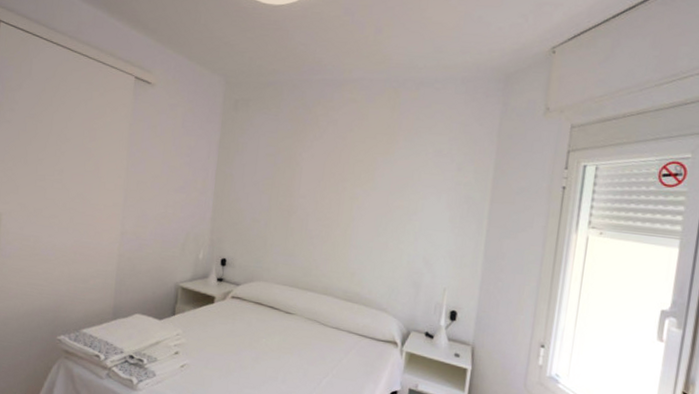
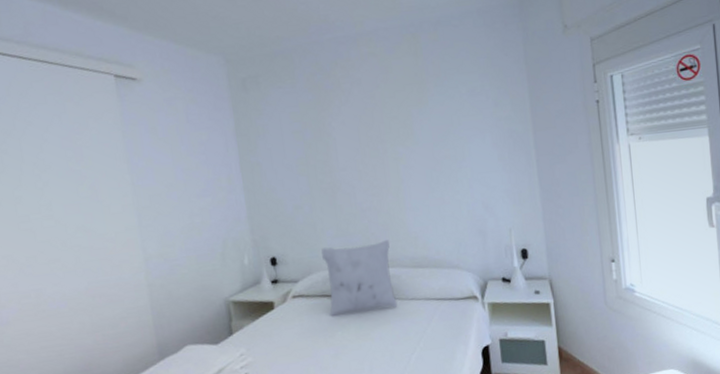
cushion: none [259,261,328,332] -> present [321,240,398,317]

